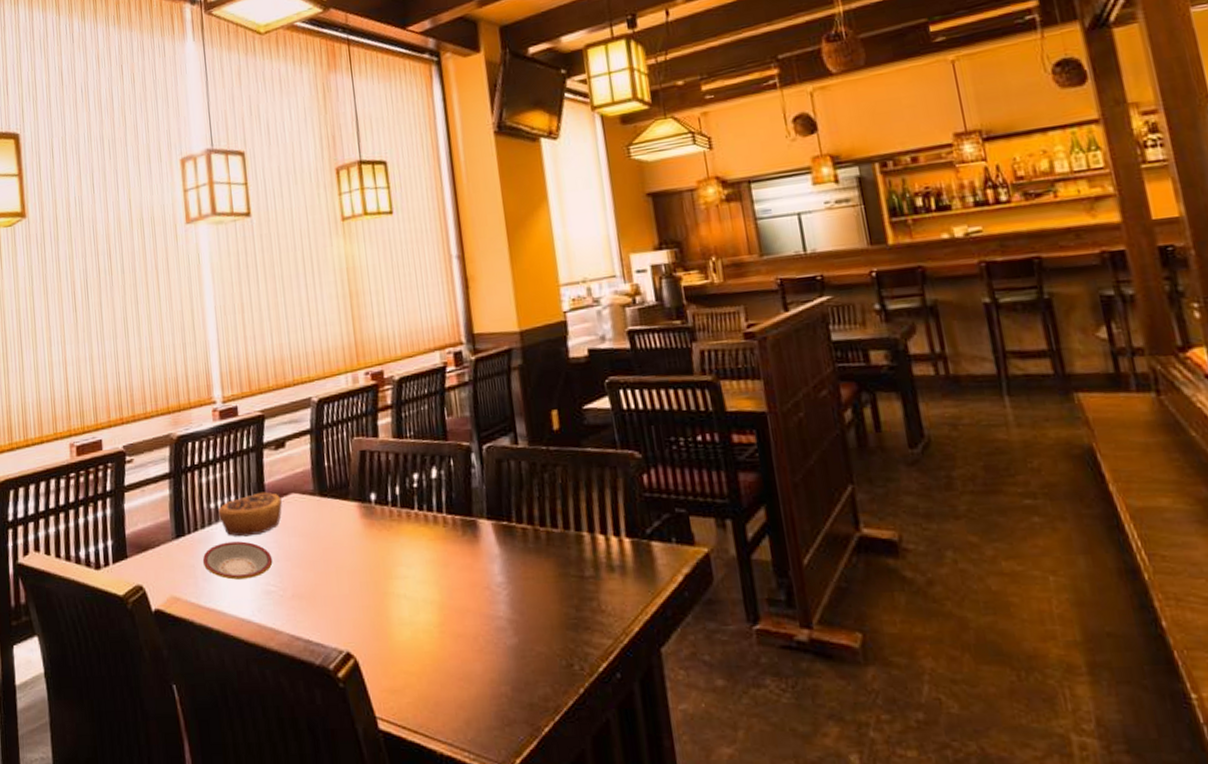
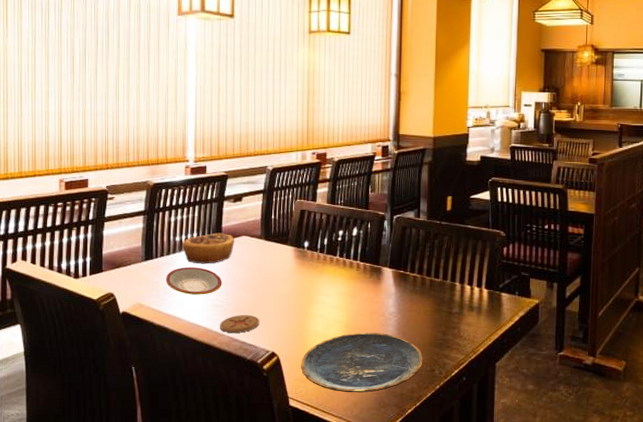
coaster: none [274,602,326,629] -> present [219,315,260,333]
plate: none [386,614,555,705] -> present [301,332,424,392]

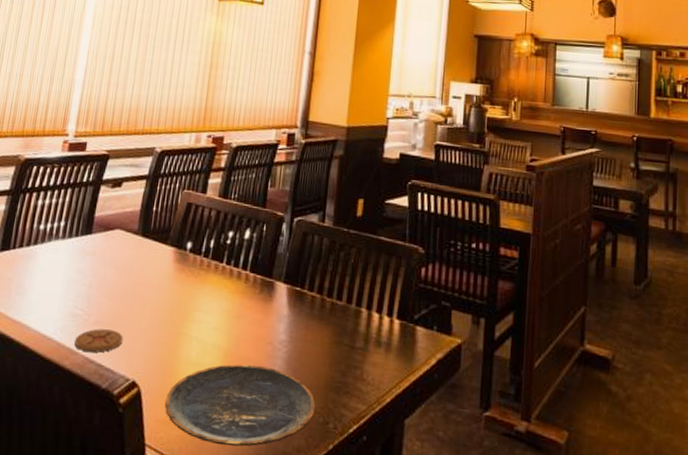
plate: present [165,267,222,295] -> none [20,262,86,300]
pastry: present [182,232,234,264] -> none [45,223,107,261]

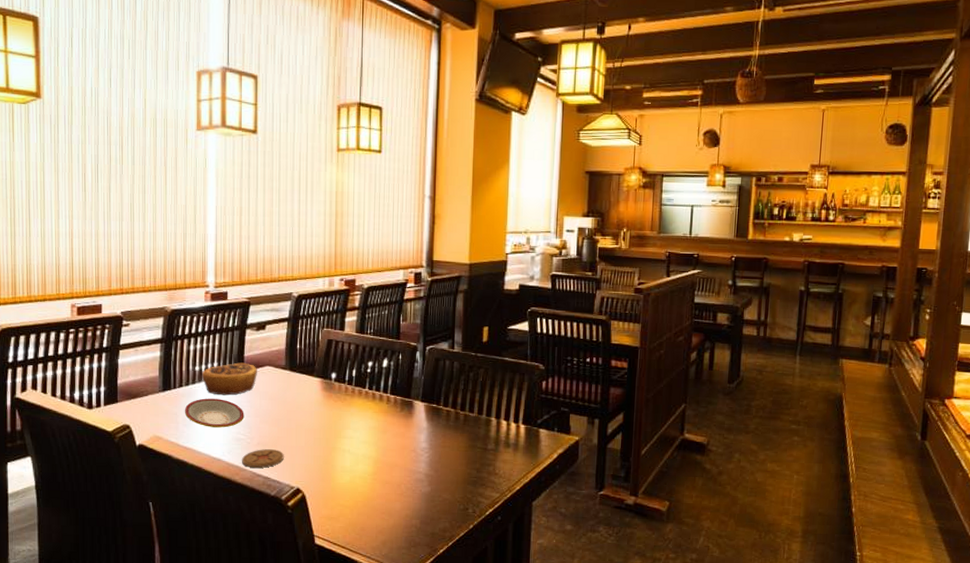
plate: none [20,262,86,300] -> present [184,398,244,428]
pastry: none [45,223,107,261] -> present [202,362,257,396]
plate: present [165,364,316,447] -> none [328,469,457,531]

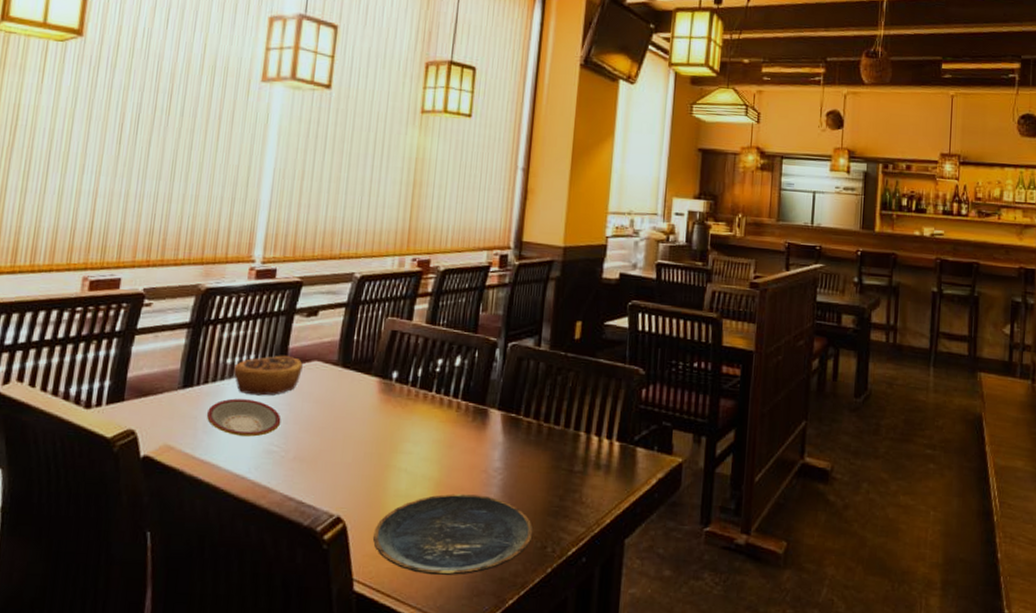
coaster: present [241,449,284,468] -> none [270,465,325,489]
plate: none [328,469,457,531] -> present [373,493,533,575]

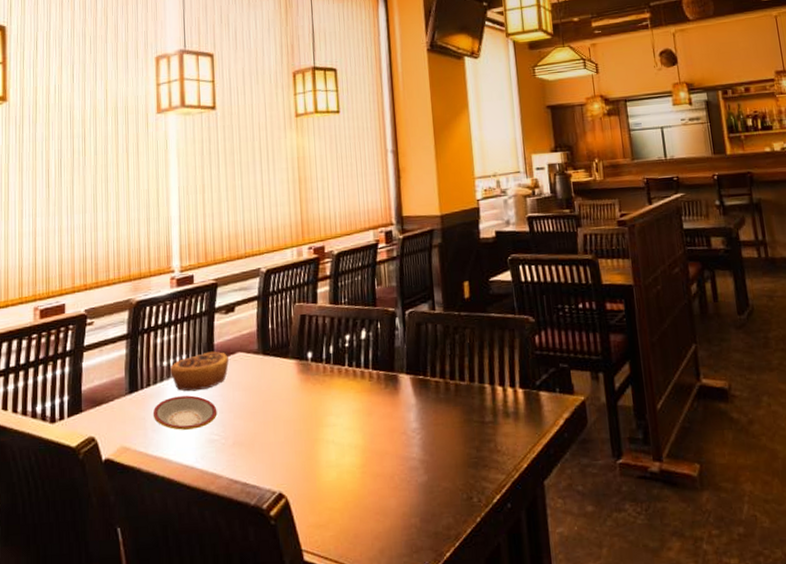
plate: present [373,493,533,575] -> none [314,456,458,537]

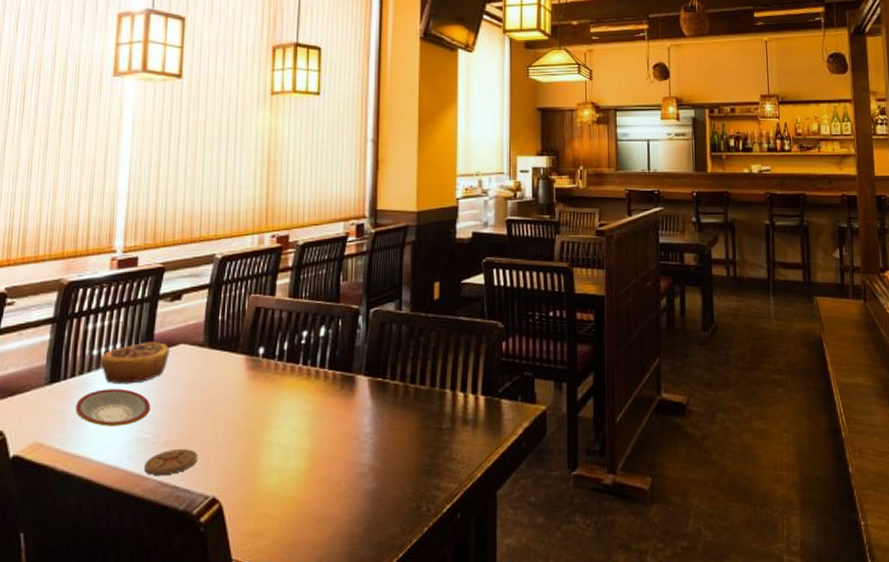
coaster: none [216,448,263,473] -> present [143,449,198,475]

